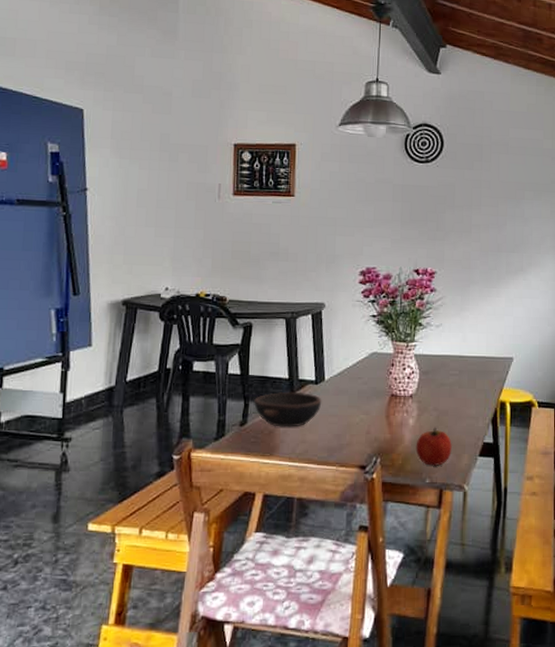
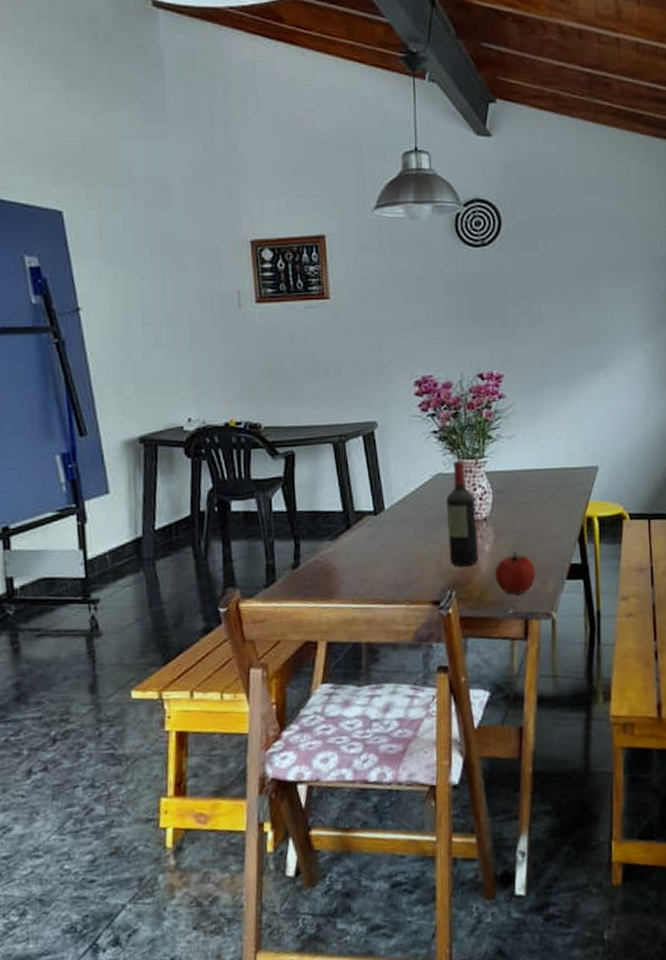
bowl: present [253,391,322,427] -> none [304,525,384,567]
wine bottle: none [377,343,404,437] -> present [446,461,478,567]

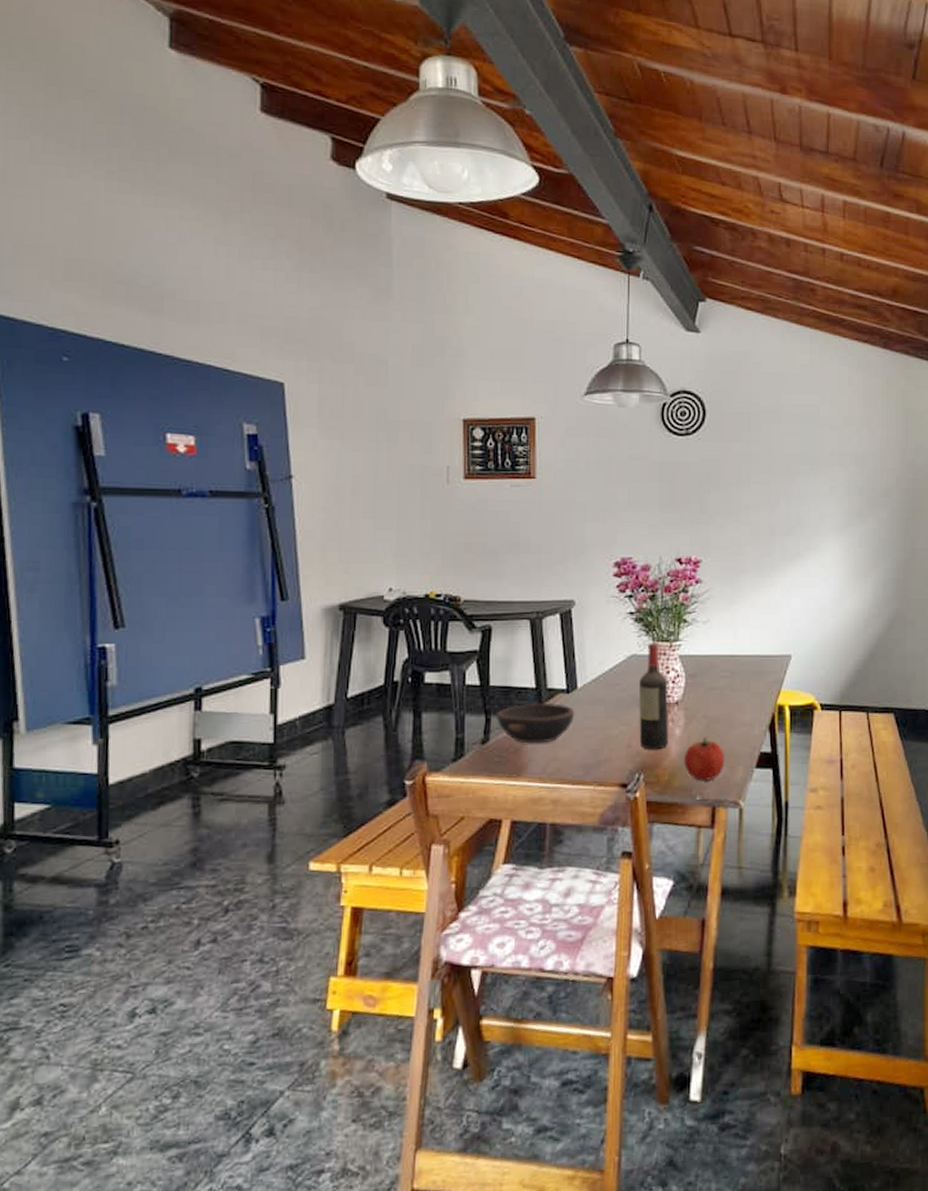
bowl: none [304,525,384,567] -> present [495,702,575,744]

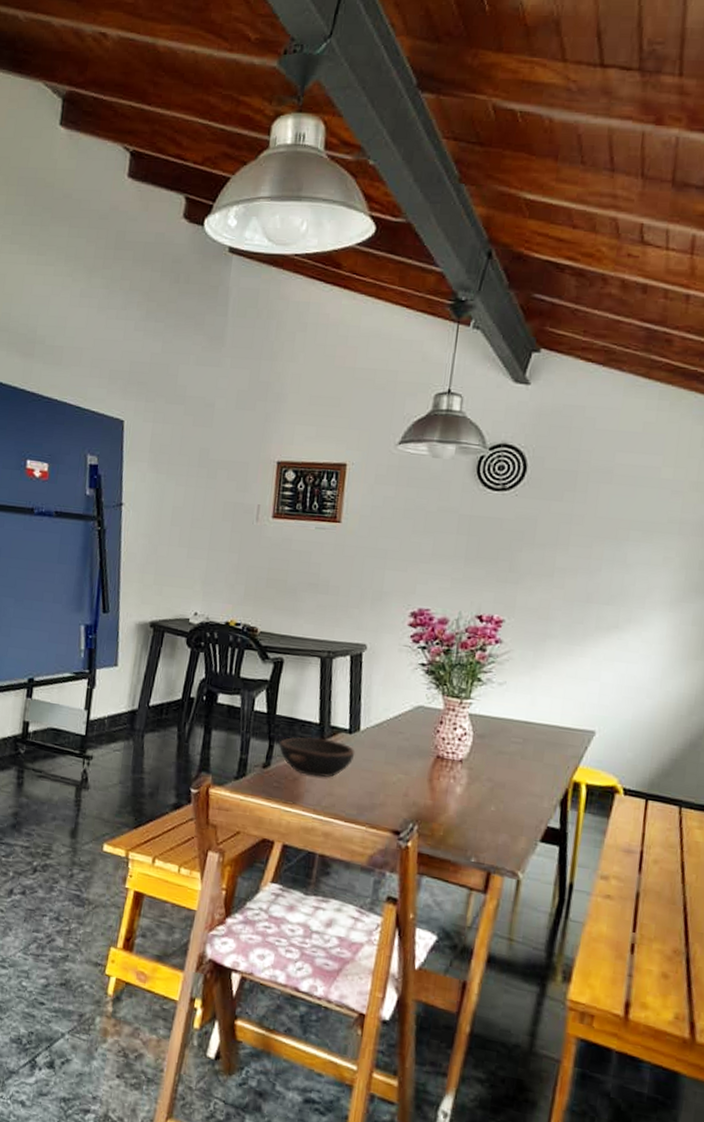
wine bottle: present [639,643,668,750] -> none [417,697,454,804]
apple: present [683,737,725,781] -> none [461,800,507,845]

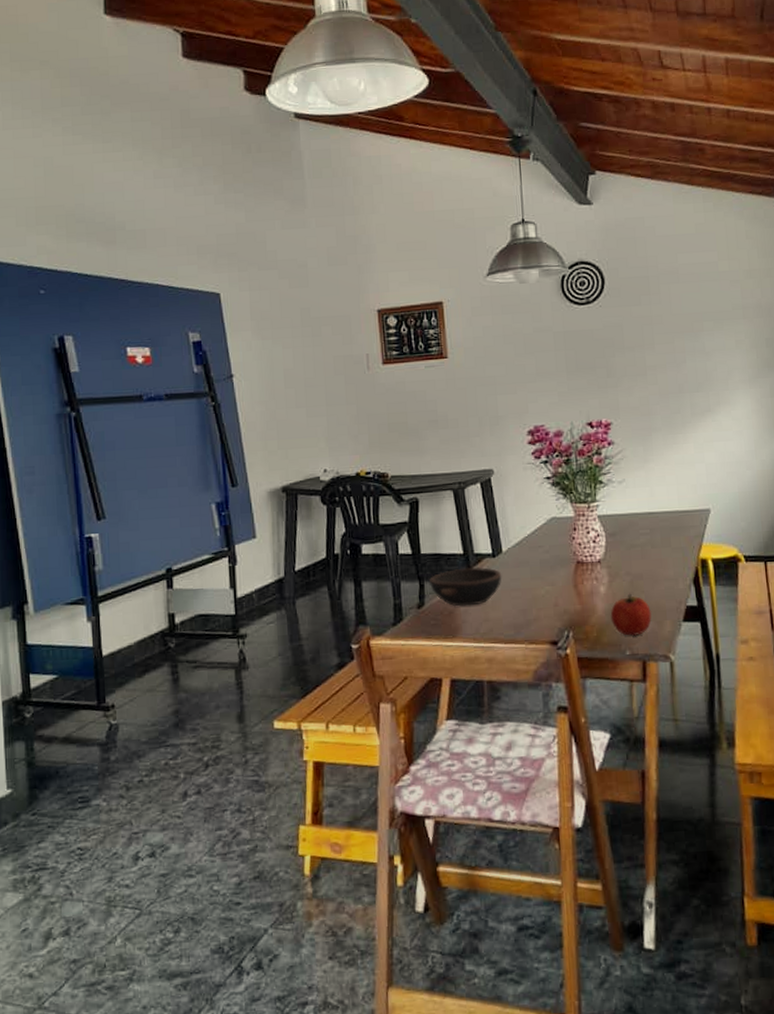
apple: none [461,800,507,845] -> present [610,593,652,636]

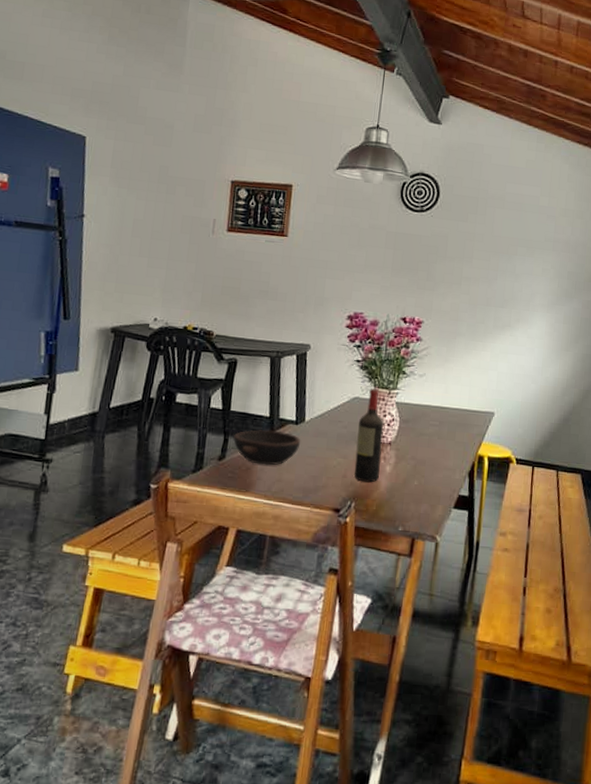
wine bottle: none [561,505,594,608] -> present [354,388,384,483]
apple: present [610,593,652,636] -> none [390,476,427,515]

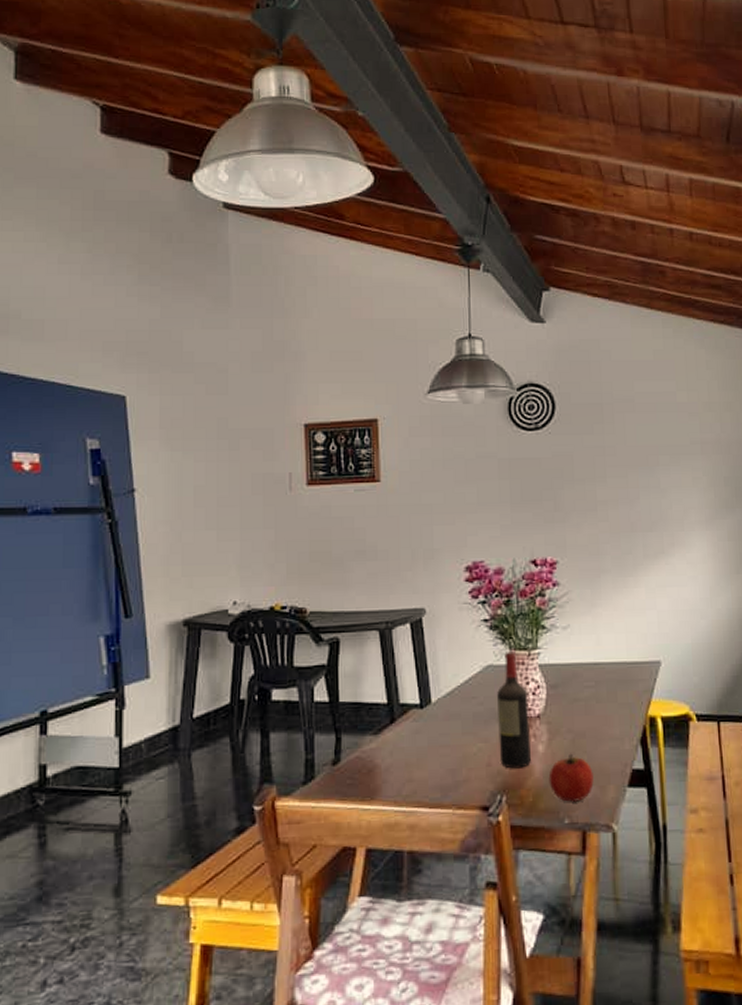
bowl: present [233,430,301,466] -> none [346,719,430,764]
apple: none [390,476,427,515] -> present [548,753,594,802]

